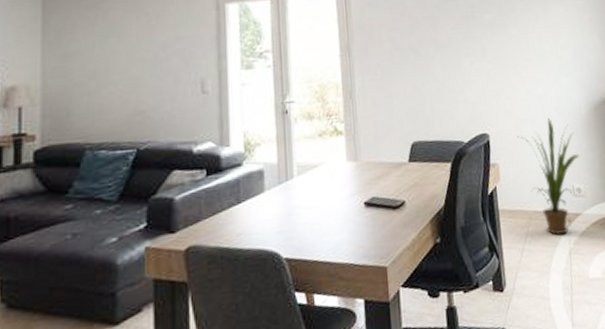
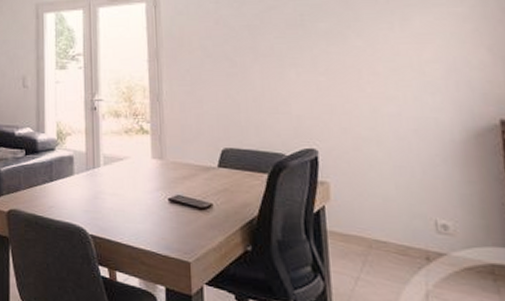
house plant: present [516,118,580,235] -> none [355,141,448,273]

